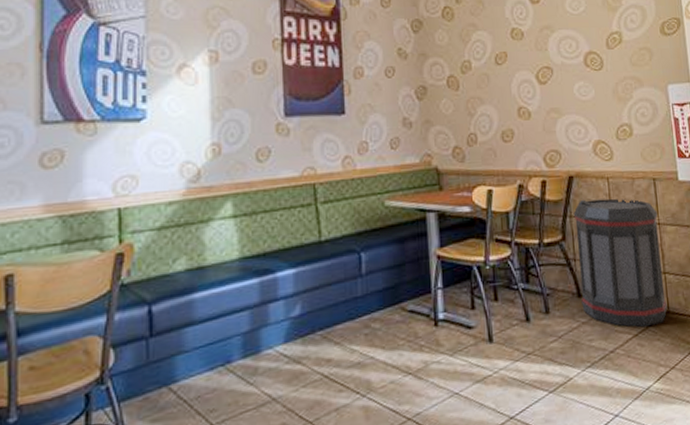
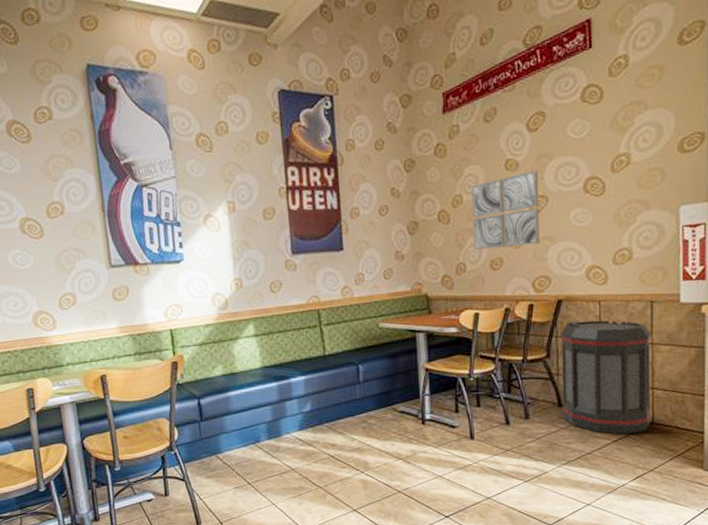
wall art: none [480,41,548,119] -> present [472,170,540,250]

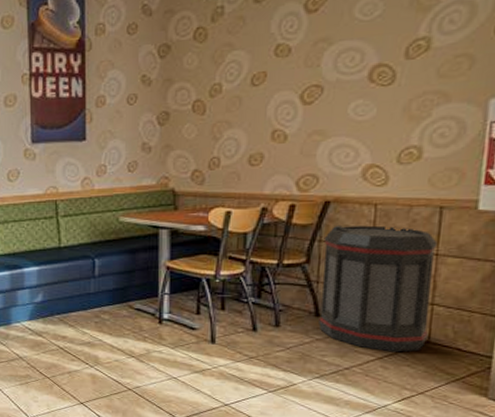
wall art: present [472,170,540,250] -> none [231,56,315,143]

